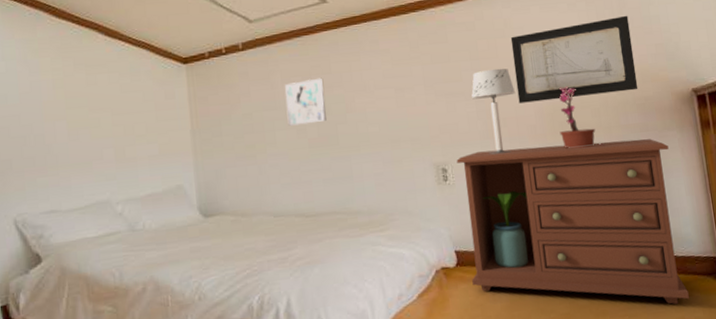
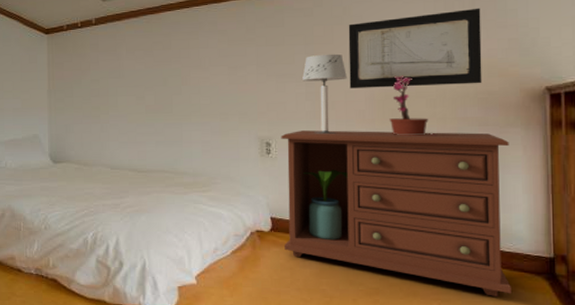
wall art: present [285,78,327,126] -> none [128,52,164,93]

